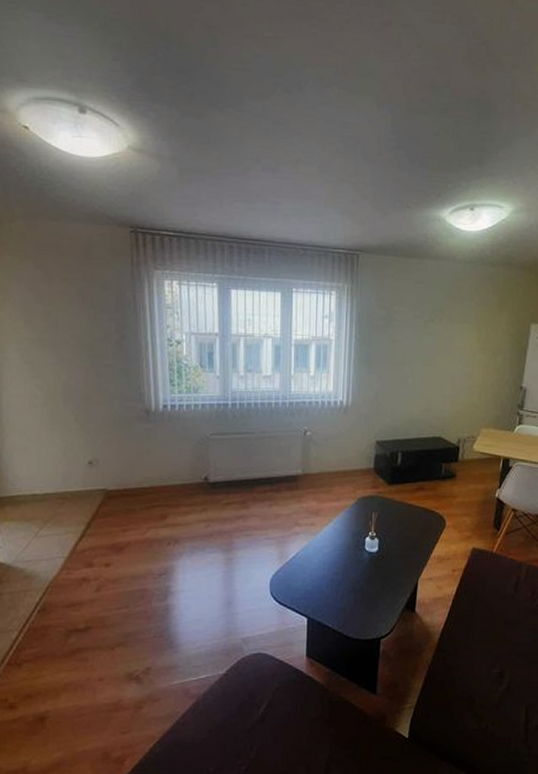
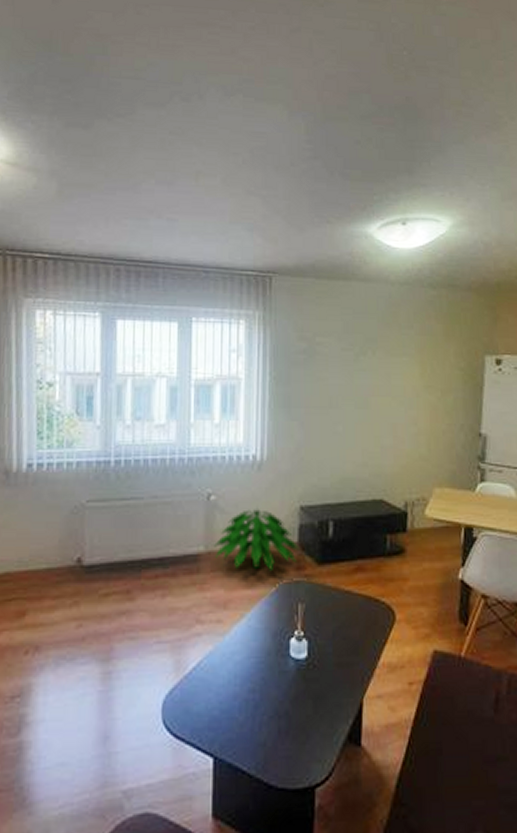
indoor plant: none [309,441,375,489] -> present [214,508,300,572]

